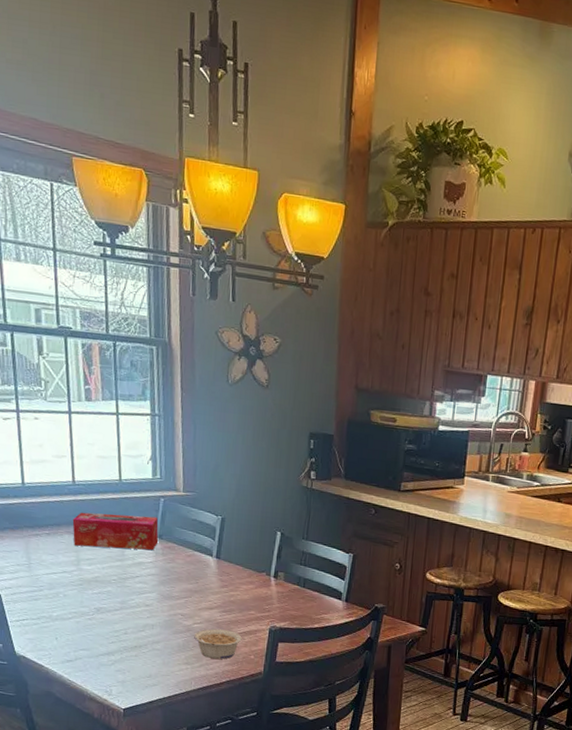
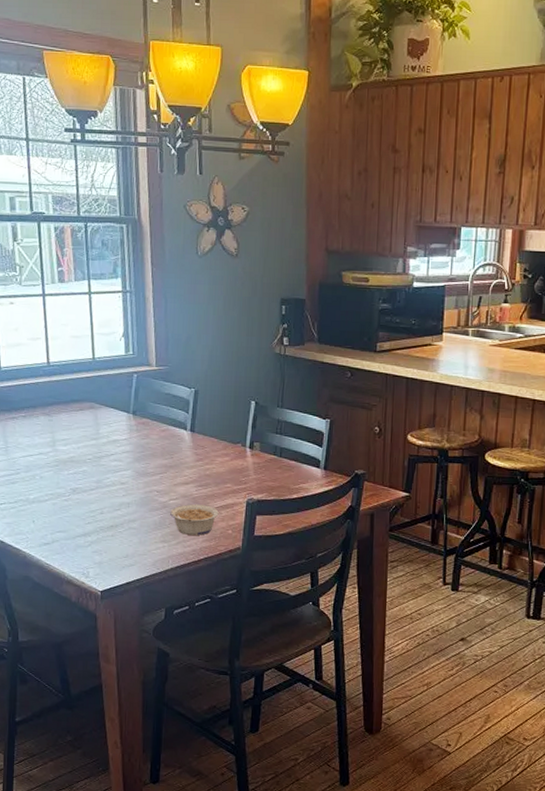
tissue box: present [72,512,159,550] -> none [47,392,133,427]

